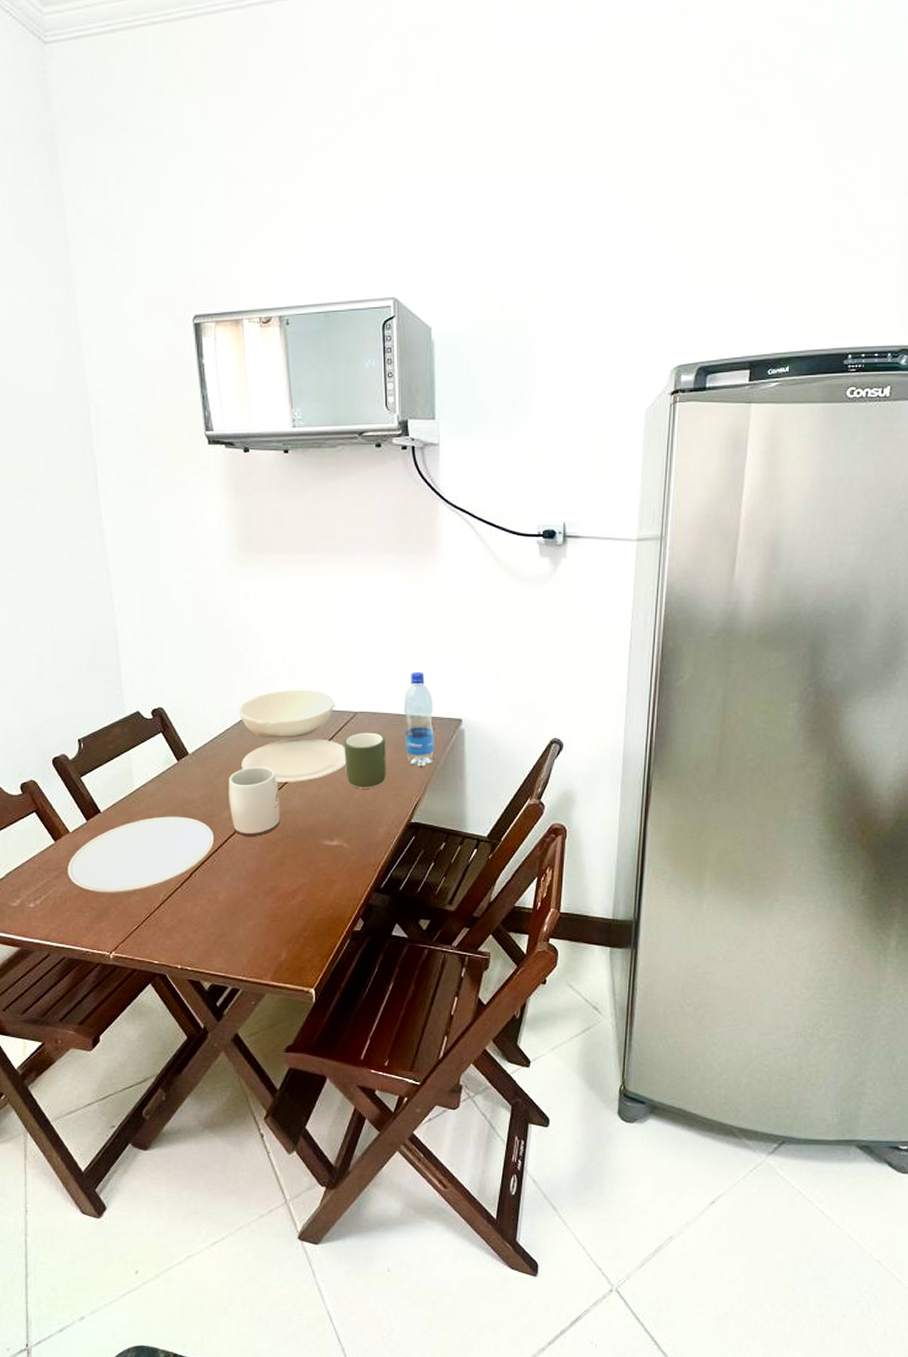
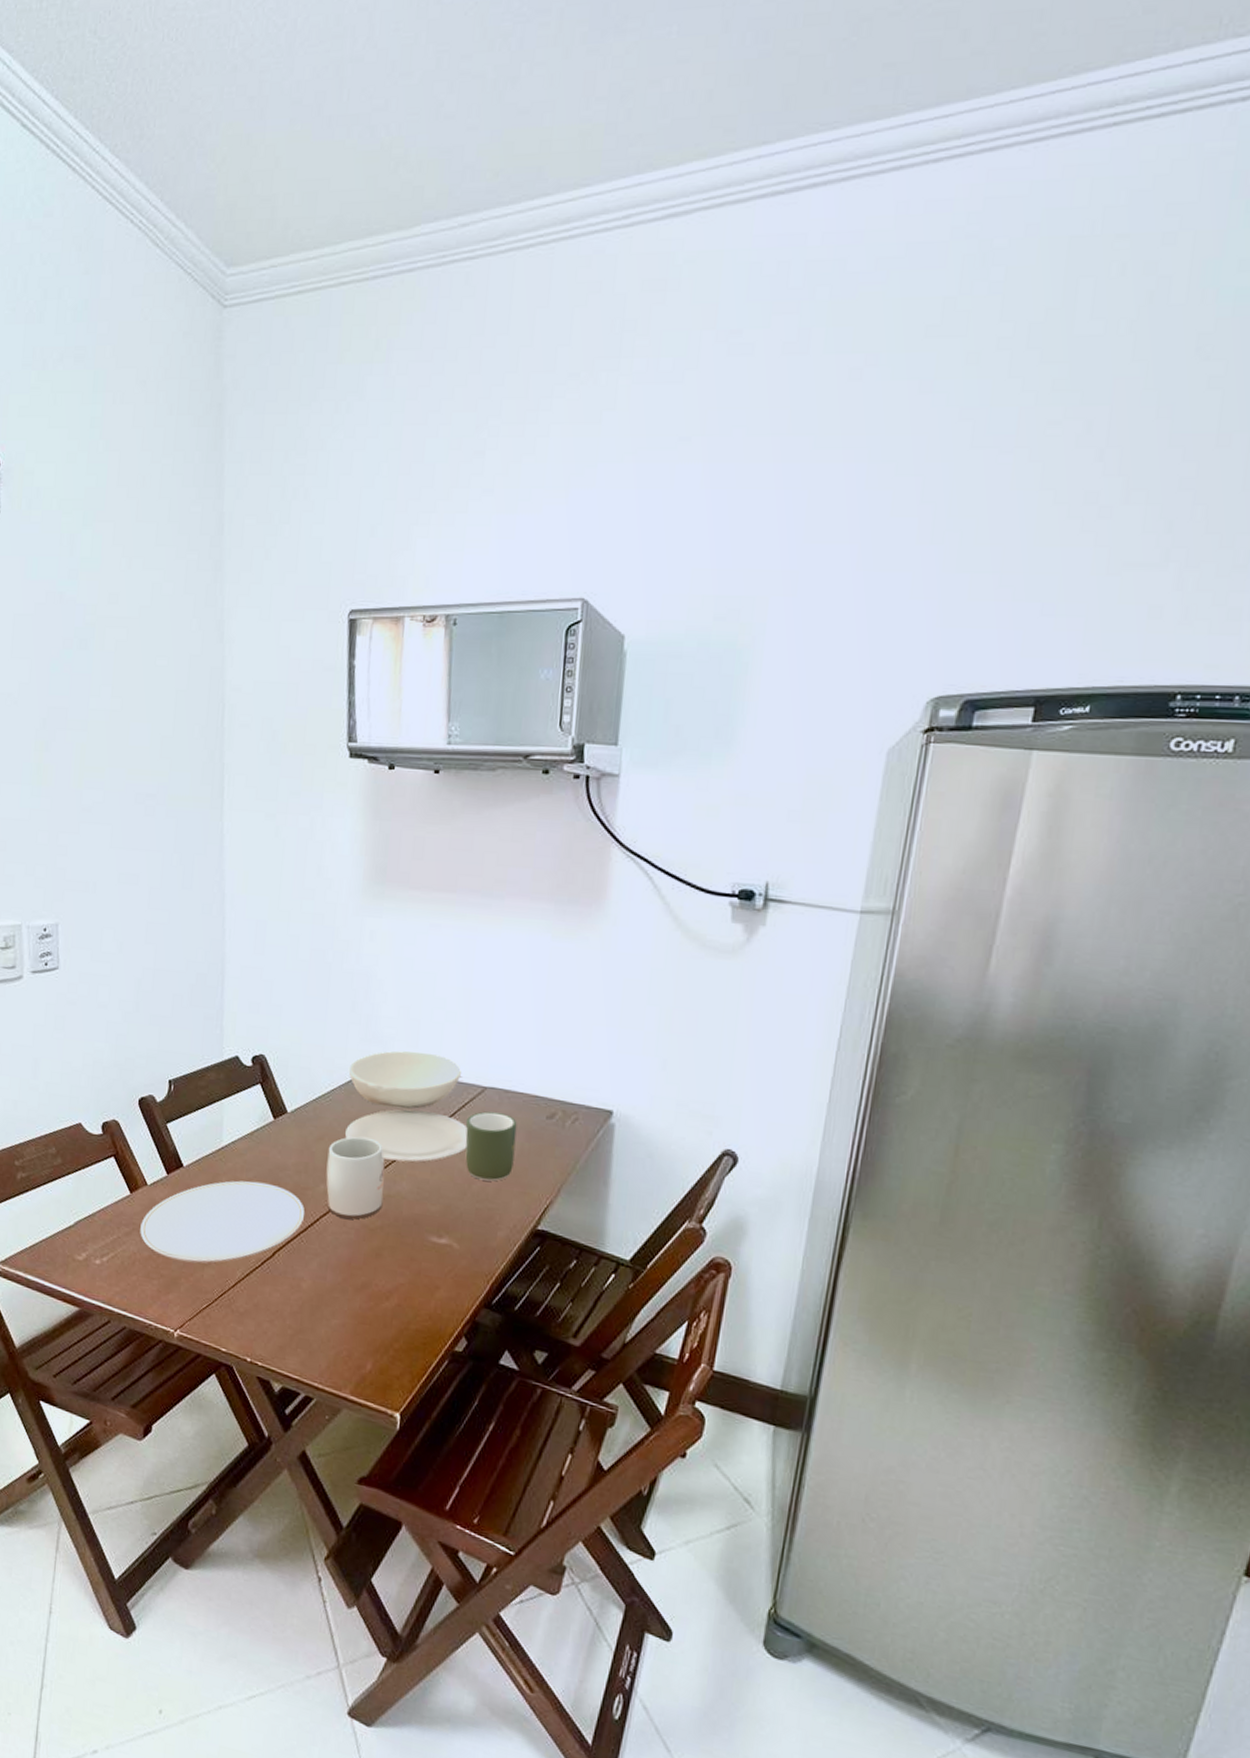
bottle: present [405,672,434,767] -> none [540,1047,580,1164]

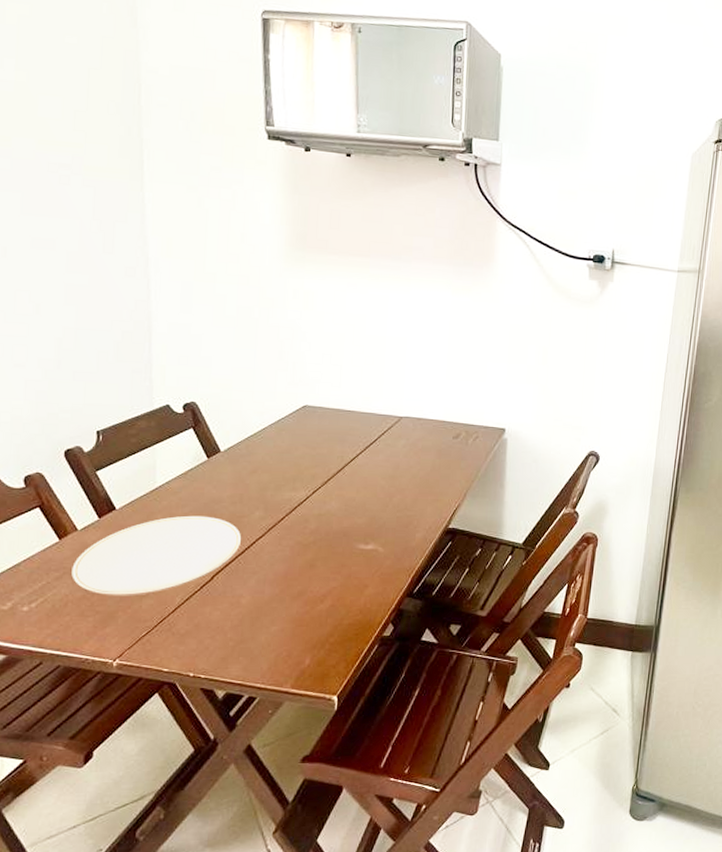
mug: present [326,1136,386,1220] -> none [260,467,316,538]
plate: present [345,1109,468,1162] -> none [277,440,388,485]
bowl: present [348,1050,461,1109] -> none [278,391,380,440]
mug: present [465,1111,517,1182] -> none [385,437,429,493]

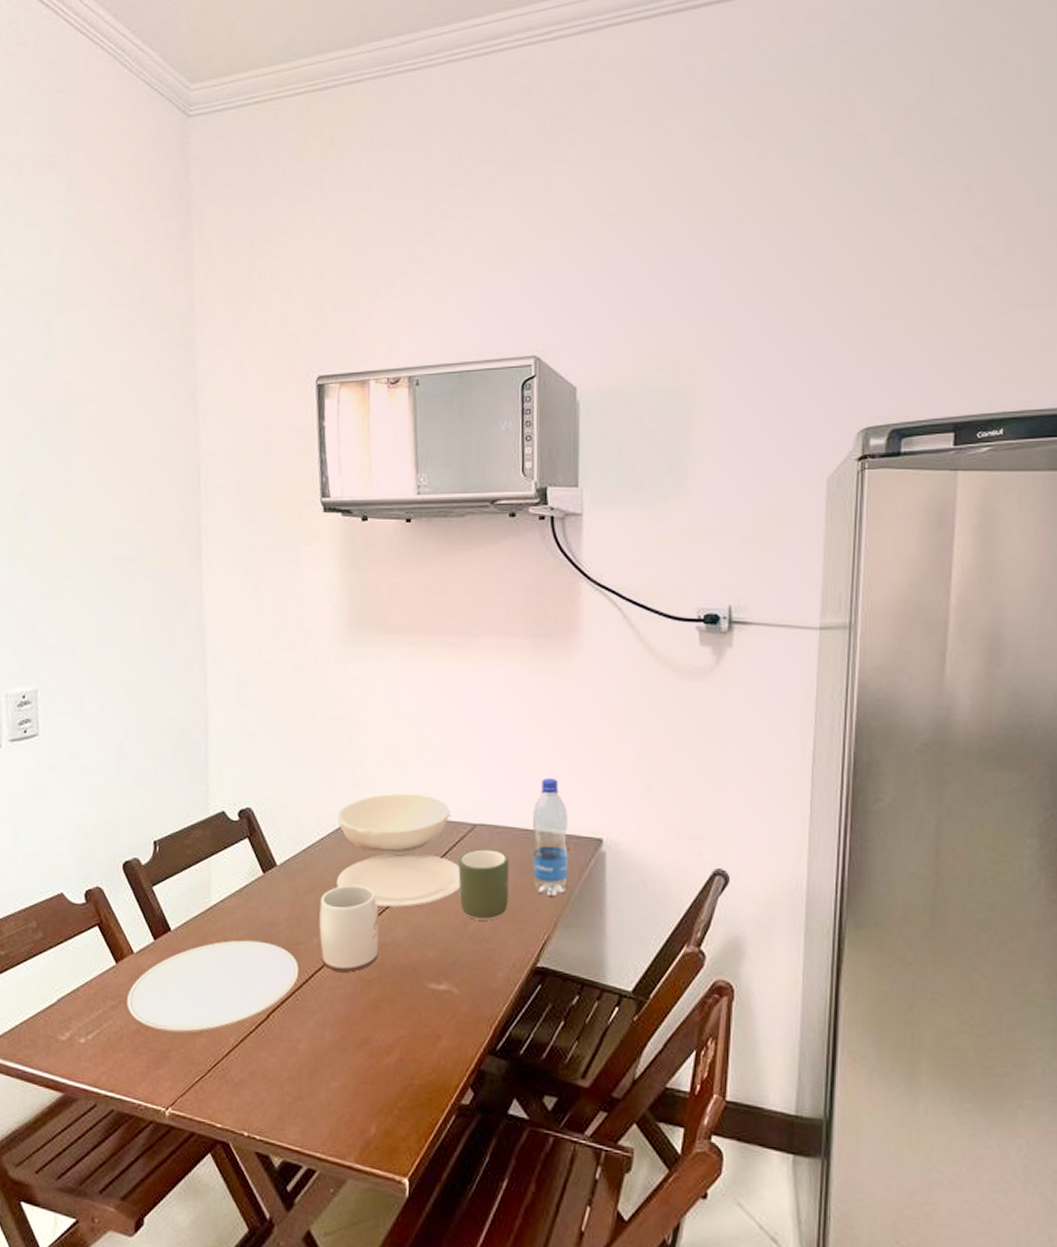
mug: none [260,467,316,538] -> present [319,884,380,972]
plate: none [277,440,388,485] -> present [337,853,461,907]
bowl: none [278,391,380,440] -> present [337,793,450,853]
mug: none [385,437,429,493] -> present [457,849,509,920]
bottle: none [448,381,478,474] -> present [532,779,568,897]

